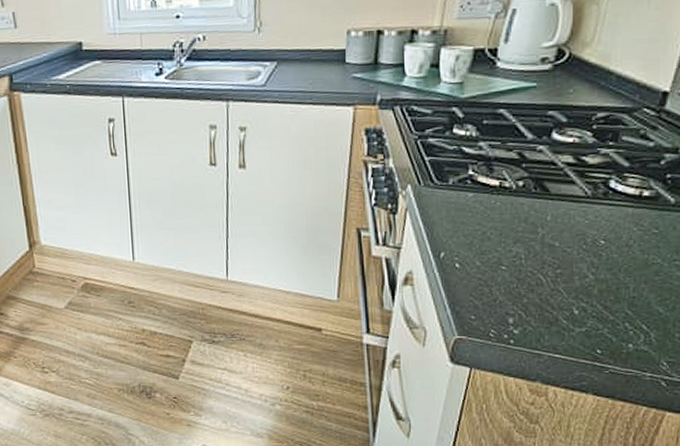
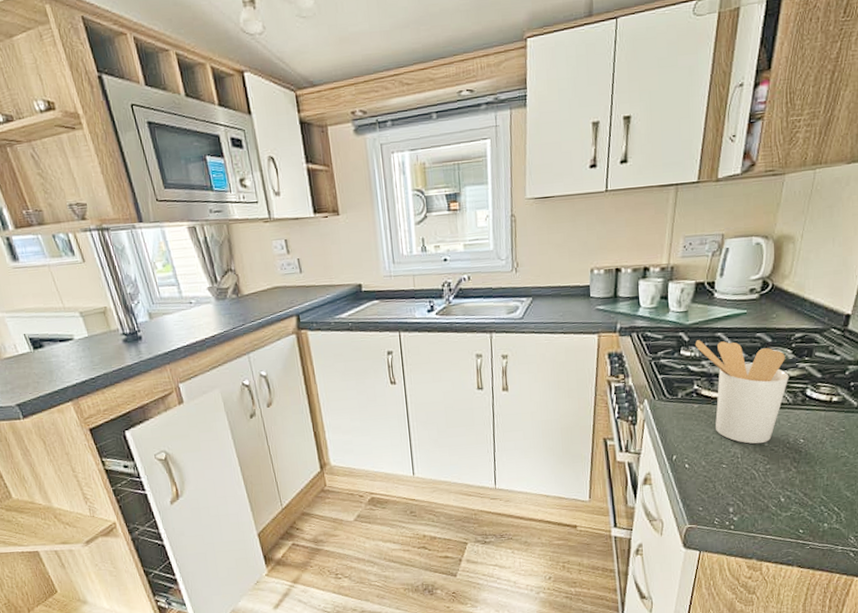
utensil holder: none [471,117,588,244] -> present [695,340,789,444]

